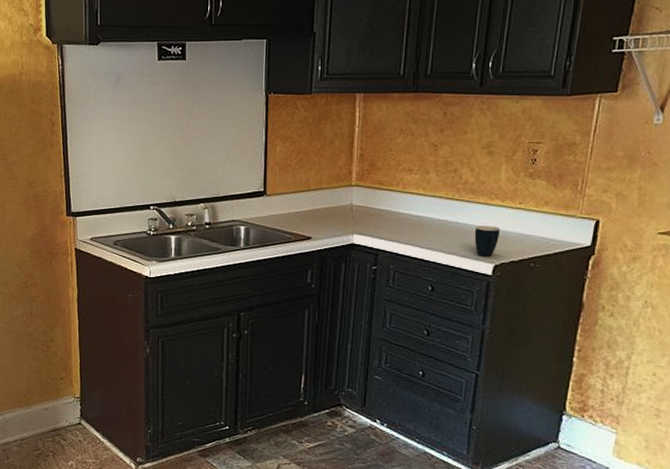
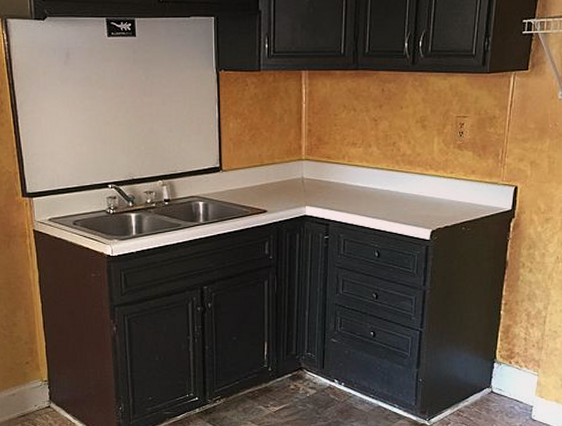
mug: present [474,225,500,257] -> none [413,194,435,223]

